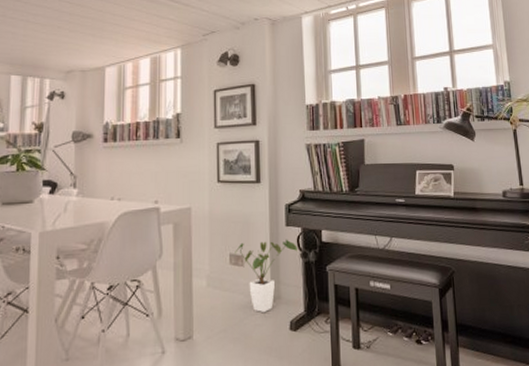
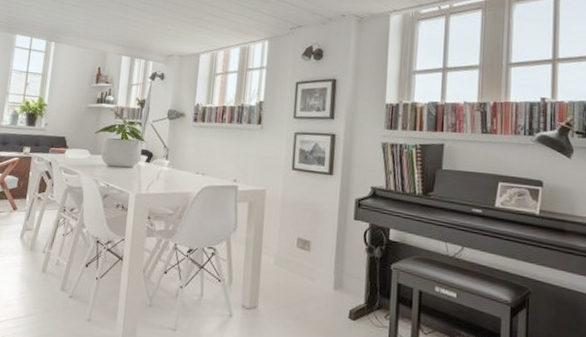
house plant: present [235,239,297,313] -> none [302,229,364,298]

